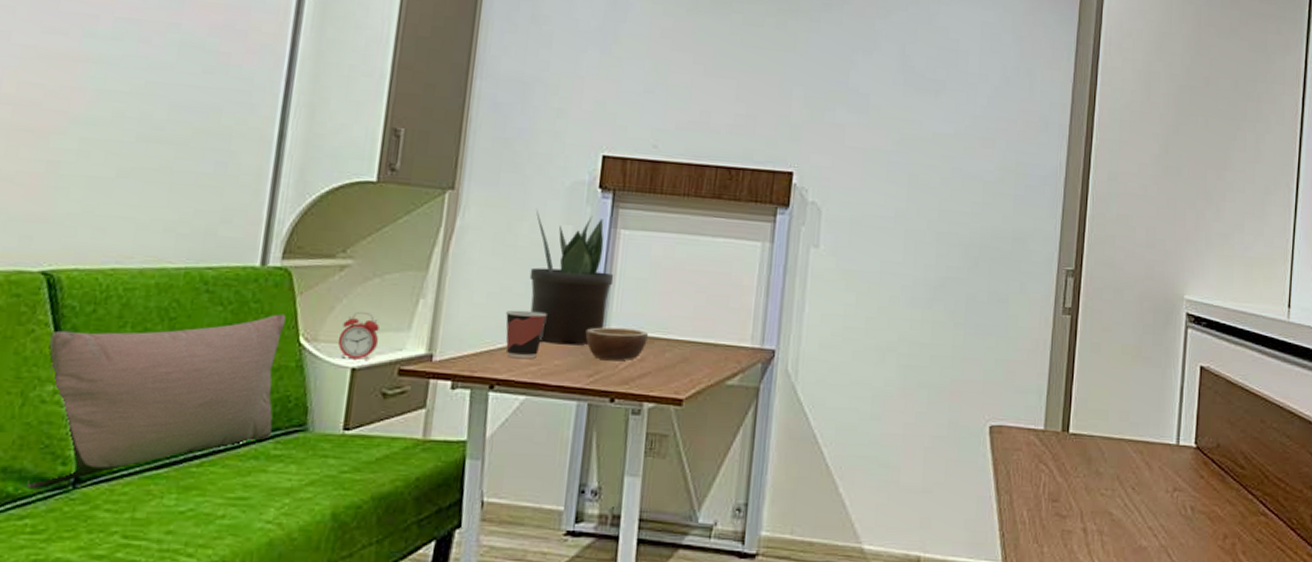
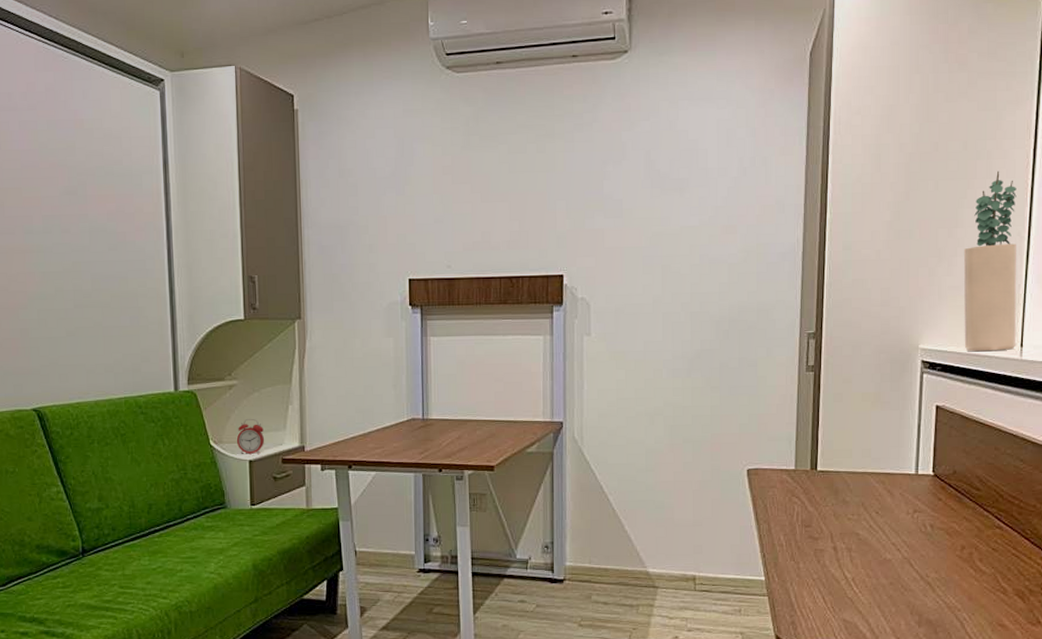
pillow: present [27,314,286,489] -> none [48,425,203,559]
cup: present [505,310,547,360] -> none [352,407,383,445]
planter: present [529,209,614,345] -> none [364,328,430,431]
bowl: present [585,327,648,361] -> none [414,415,461,441]
vase: none [1231,115,1286,310] -> present [963,170,1017,352]

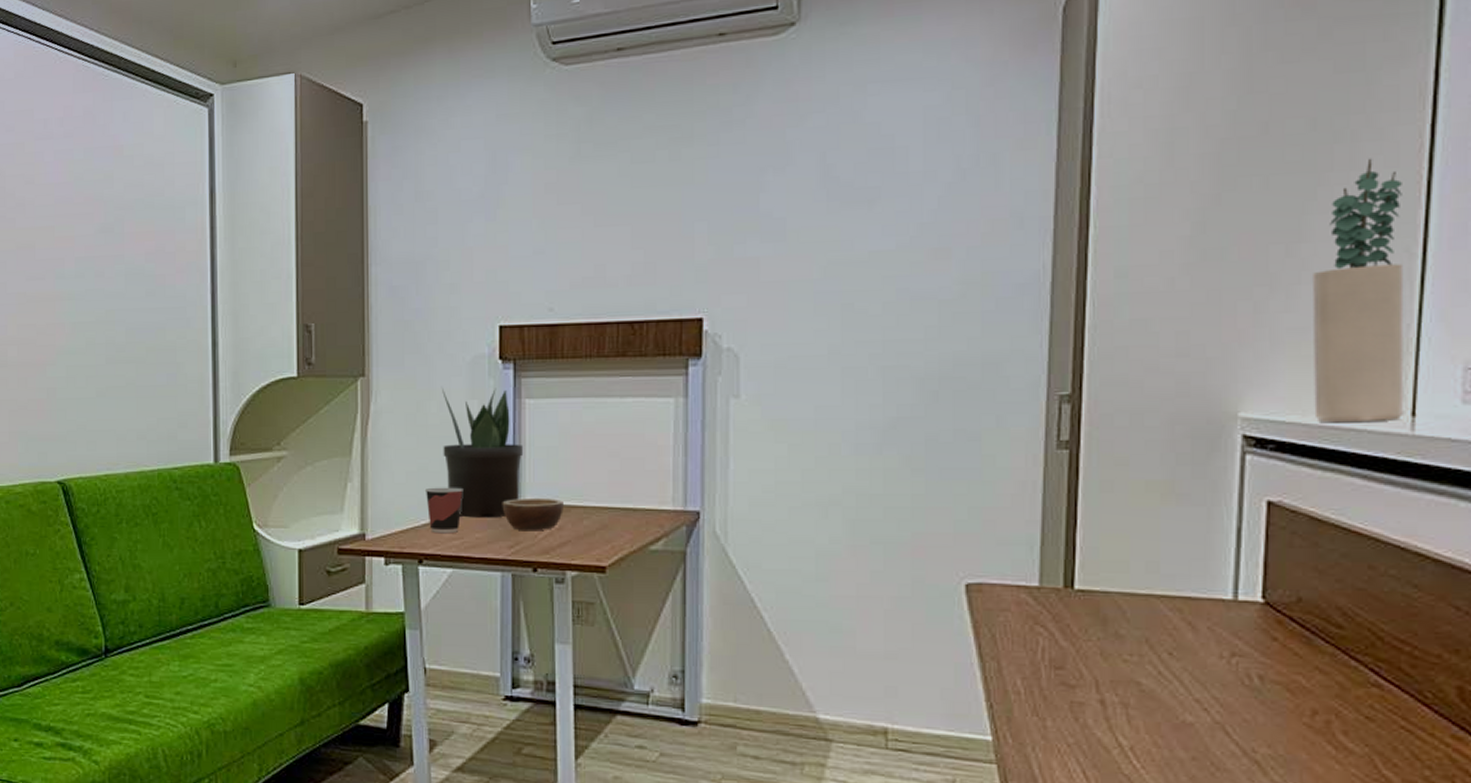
alarm clock: present [236,418,265,454] -> none [284,497,318,541]
cup: none [352,407,383,445] -> present [424,487,463,534]
planter: none [364,328,430,431] -> present [442,387,524,518]
bowl: none [414,415,461,441] -> present [502,499,563,531]

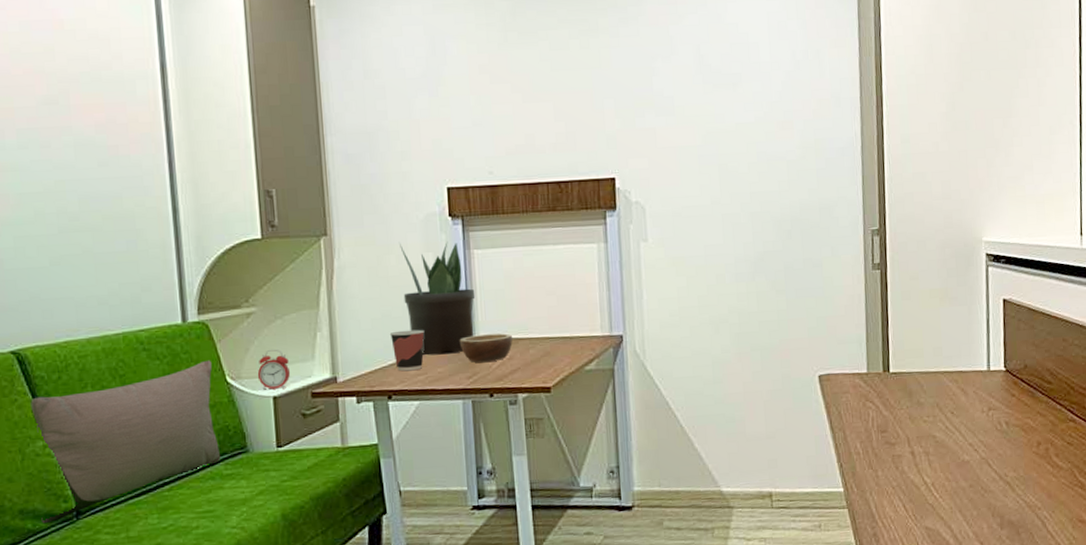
pillow: none [71,504,243,658] -> present [30,360,221,524]
alarm clock: none [284,497,318,541] -> present [257,349,291,390]
vase: present [1311,158,1405,423] -> none [1019,59,1076,242]

